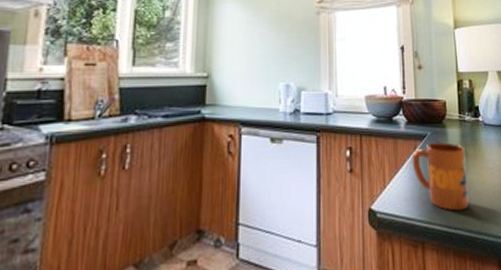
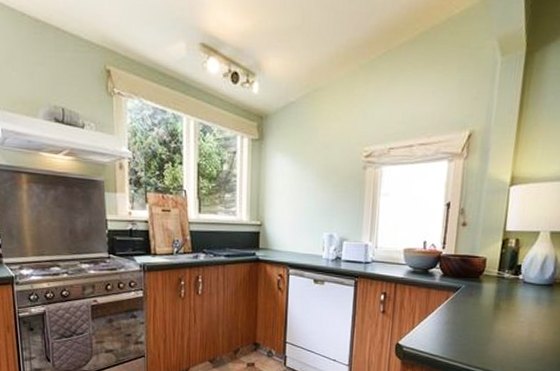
mug: present [412,142,469,211] -> none [442,295,498,354]

